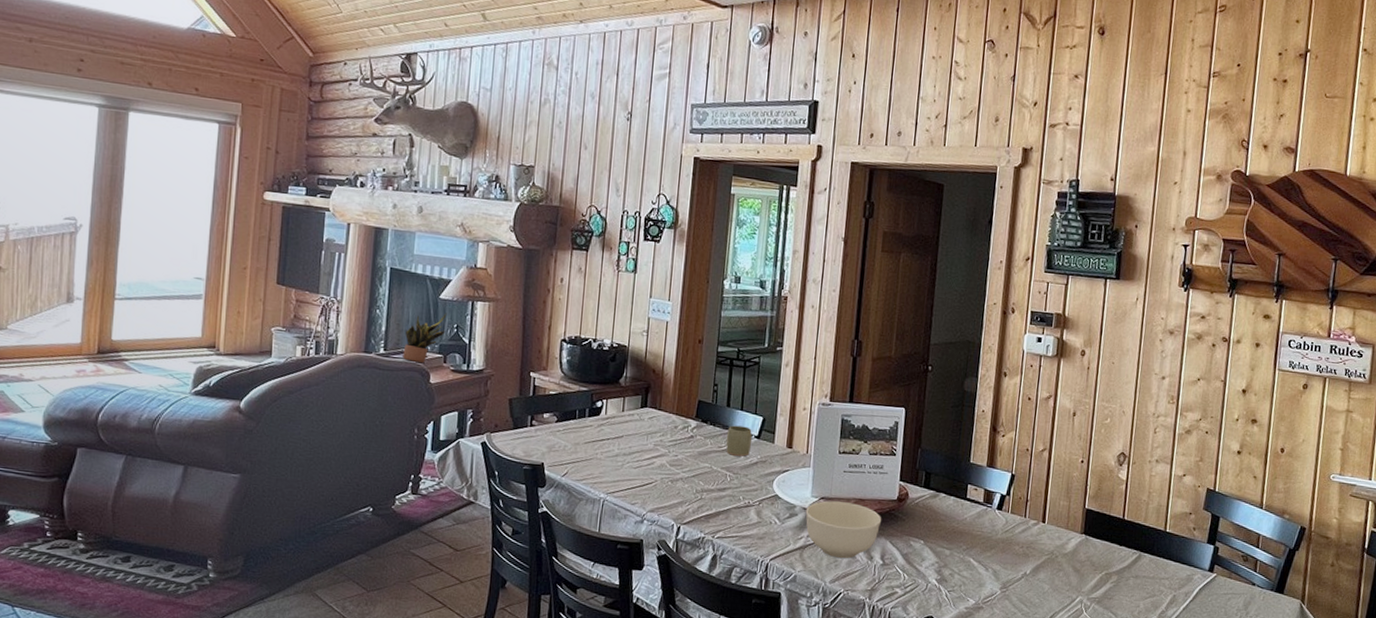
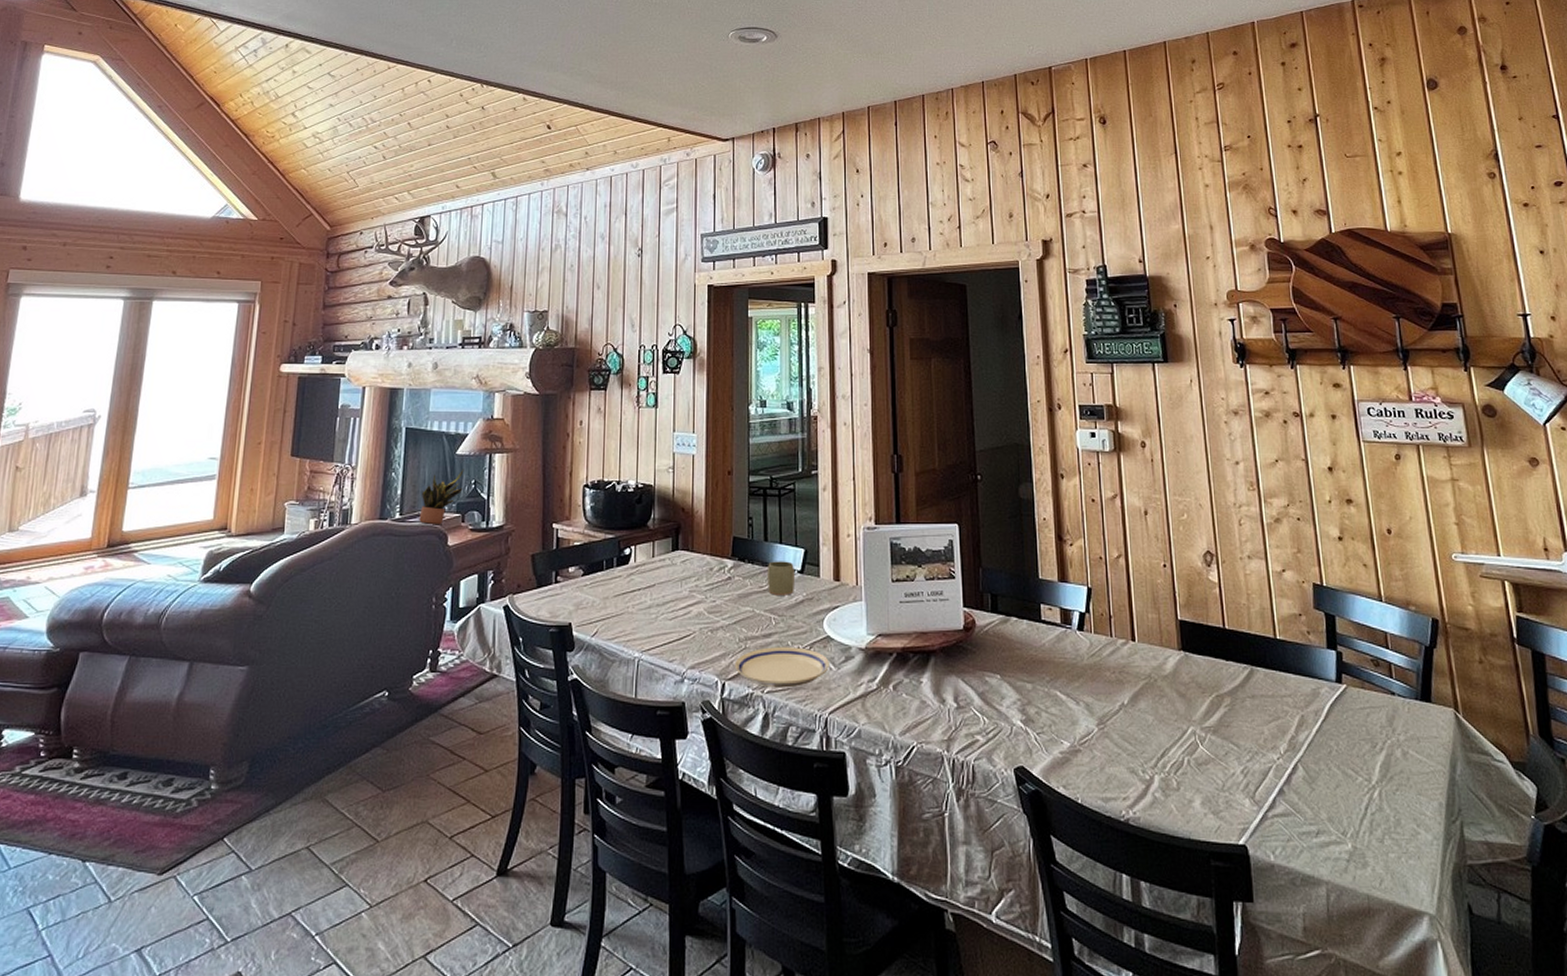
plate: none [690,499,775,536] -> present [735,647,829,688]
bowl: present [805,501,882,559] -> none [863,638,950,705]

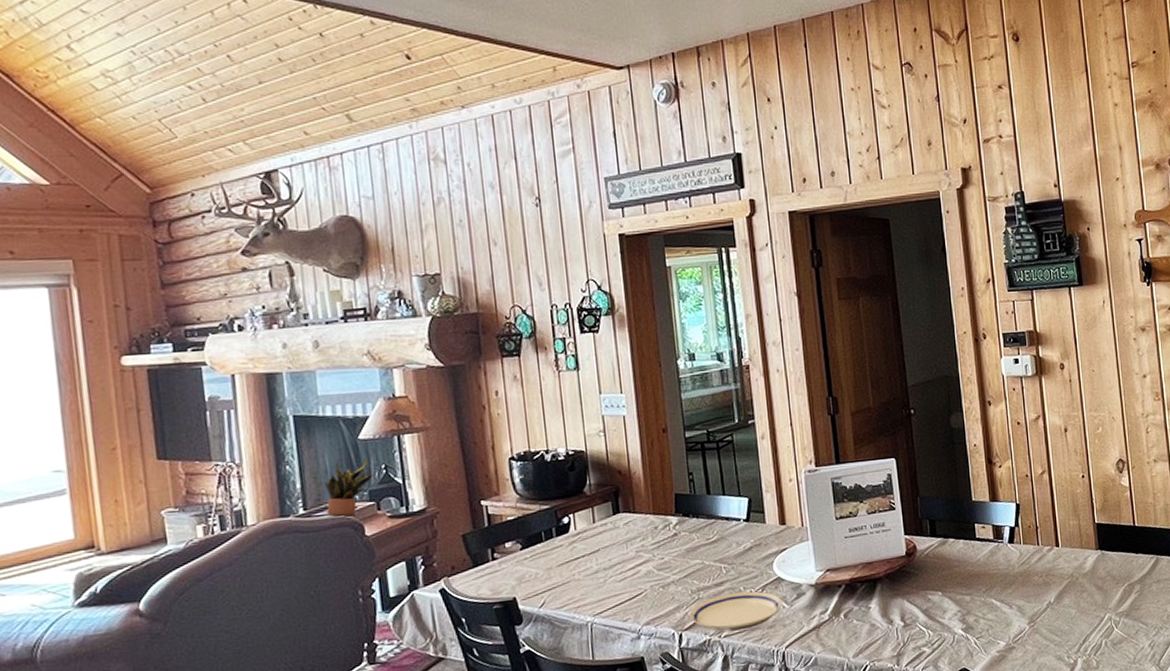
mug: present [766,561,796,595] -> none [712,511,742,546]

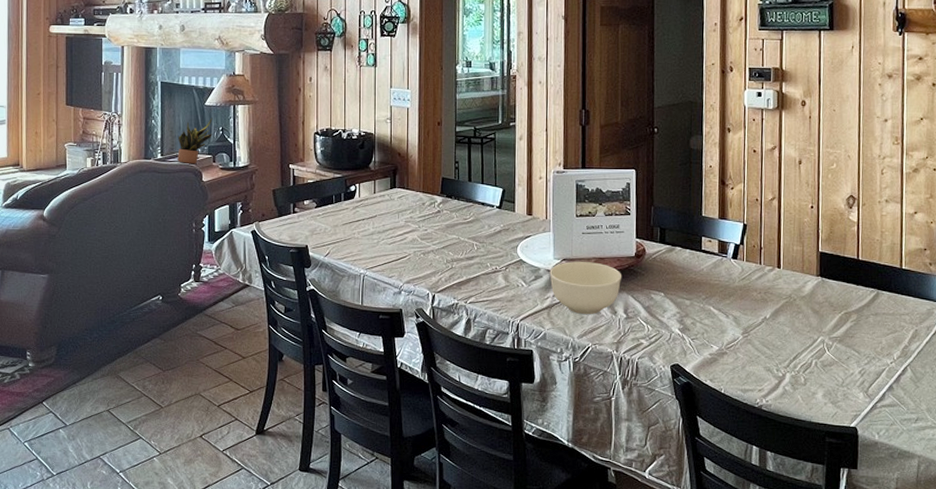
plate: present [690,591,782,632] -> none [443,267,521,300]
bowl: none [813,568,895,630] -> present [549,262,622,315]

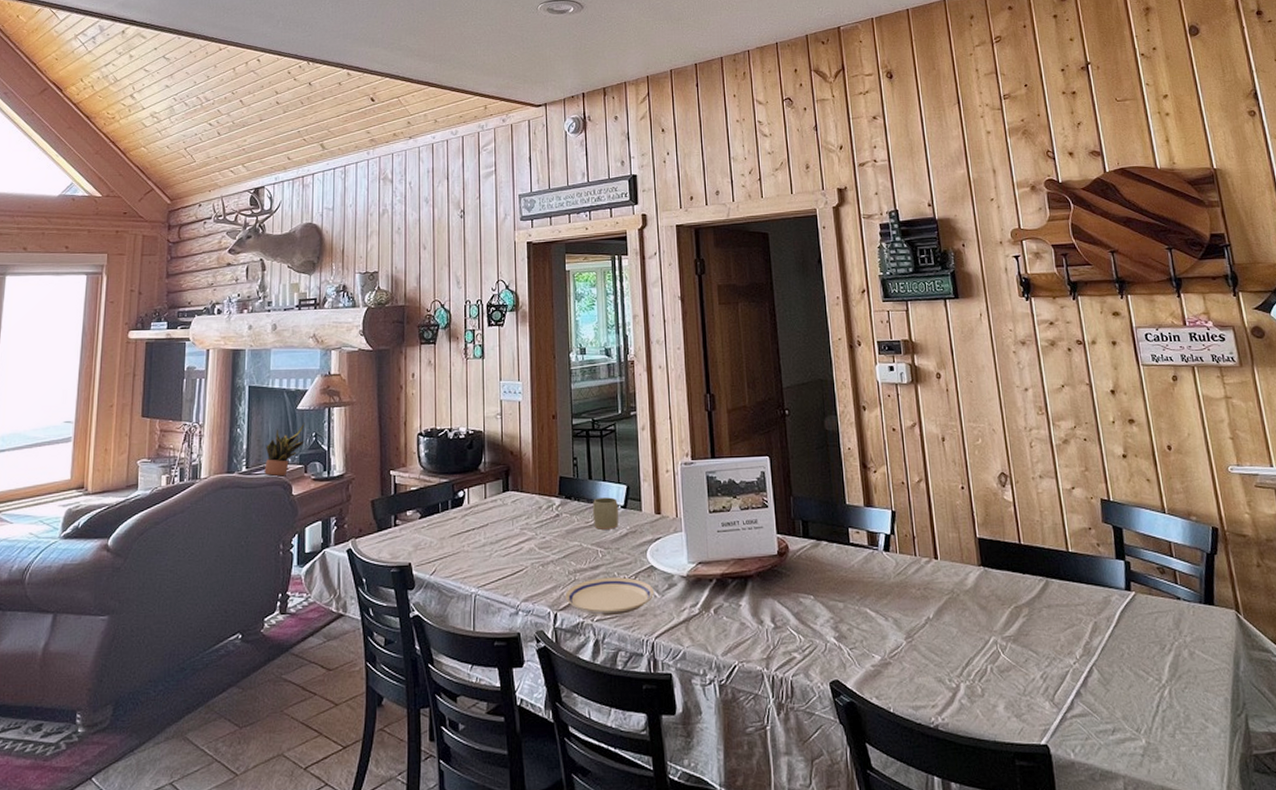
plate: none [443,267,521,300] -> present [566,577,654,616]
mug: none [470,198,495,226] -> present [592,497,619,530]
bowl: present [549,262,622,315] -> none [684,564,766,627]

